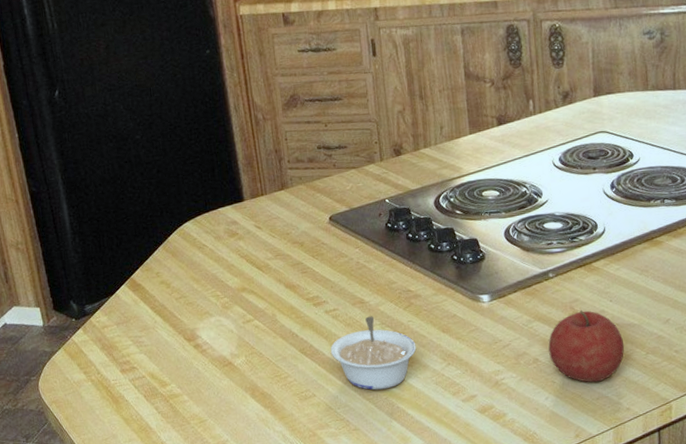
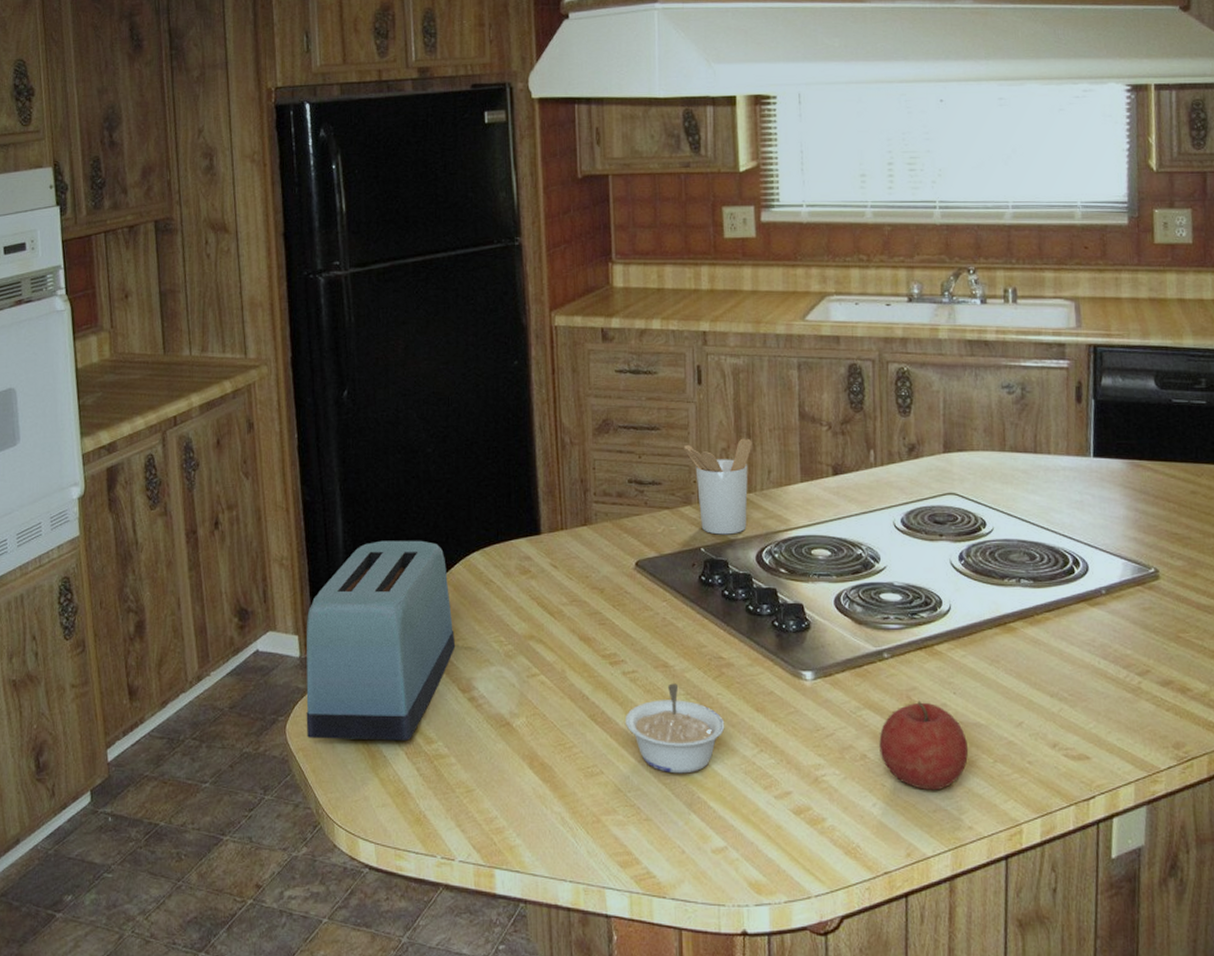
toaster: none [45,216,179,392] -> present [306,540,456,741]
utensil holder: none [364,100,425,187] -> present [683,438,752,535]

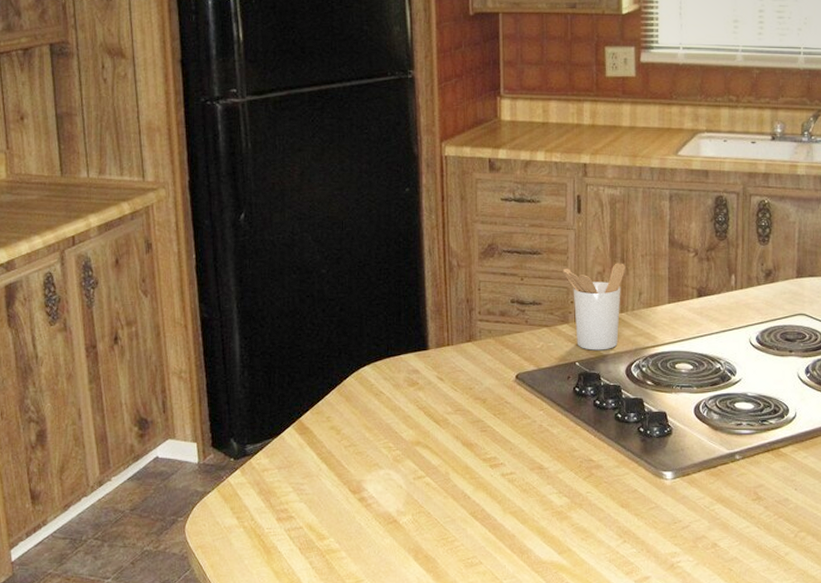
toaster: present [306,540,456,741] -> none [204,355,347,538]
legume: present [624,683,725,774] -> none [502,483,593,563]
fruit: present [879,701,969,791] -> none [728,496,806,574]

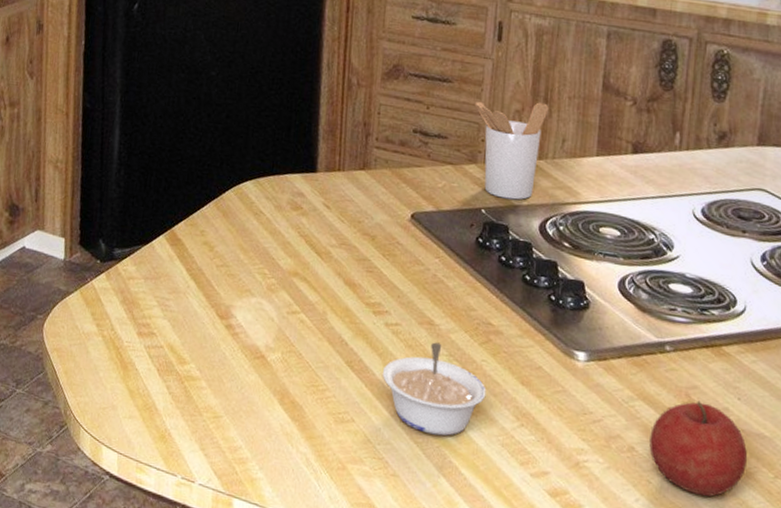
legume: none [502,483,593,563] -> present [382,342,487,436]
fruit: none [728,496,806,574] -> present [649,400,748,497]

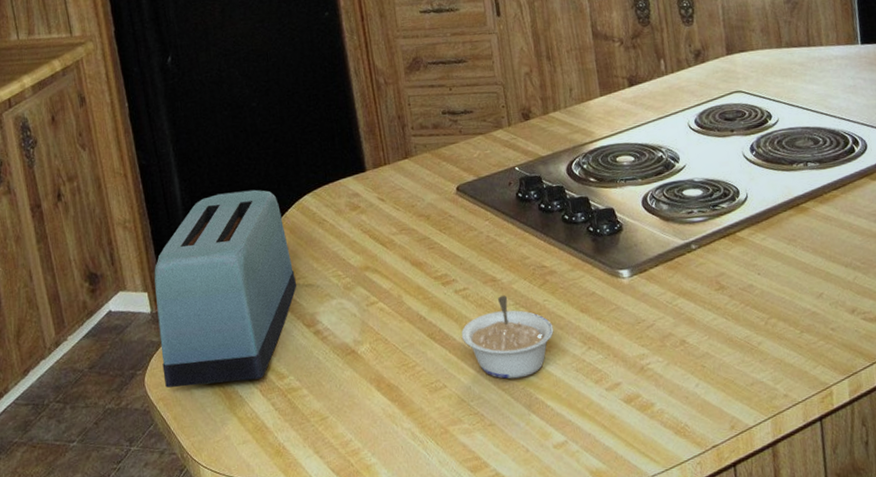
toaster: none [63,156,219,358] -> present [154,189,297,388]
utensil holder: present [474,102,549,200] -> none [489,61,555,154]
fruit: present [649,400,748,497] -> none [695,284,777,366]

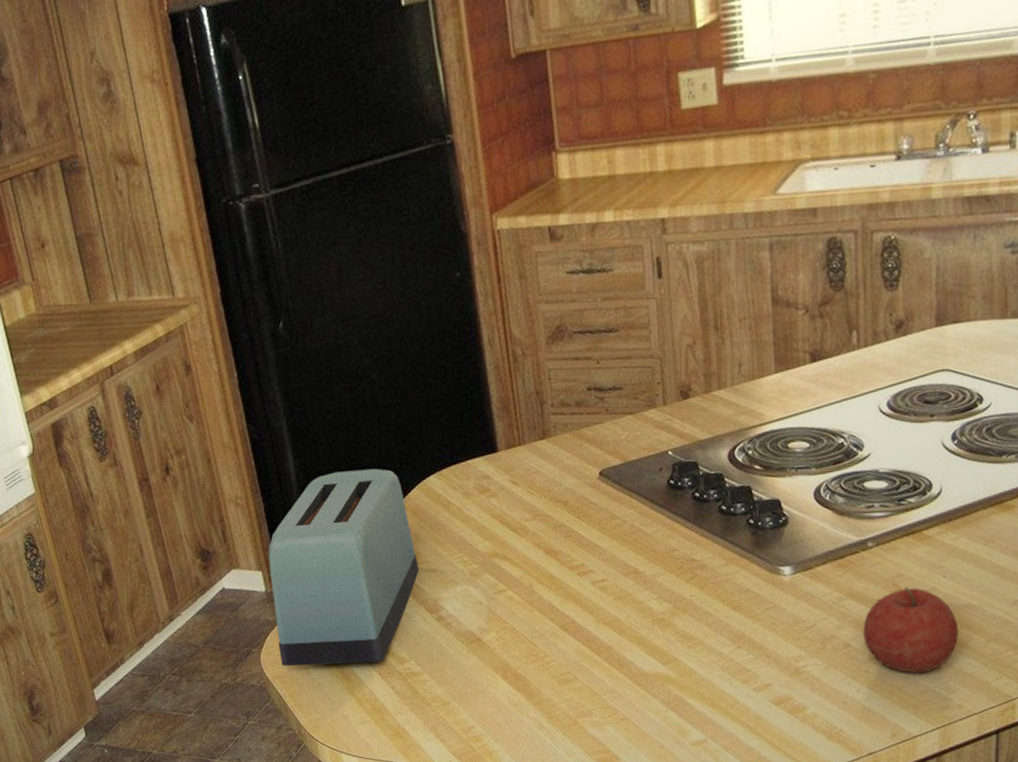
legume: present [461,295,554,379] -> none [596,588,700,675]
fruit: none [695,284,777,366] -> present [863,587,959,674]

